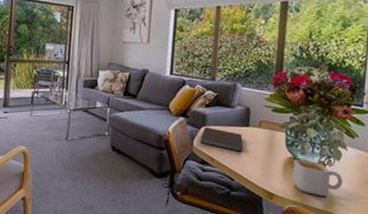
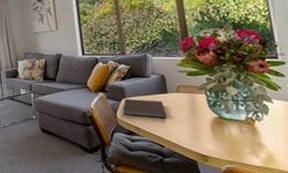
mug: present [292,159,343,196] -> none [221,118,277,152]

